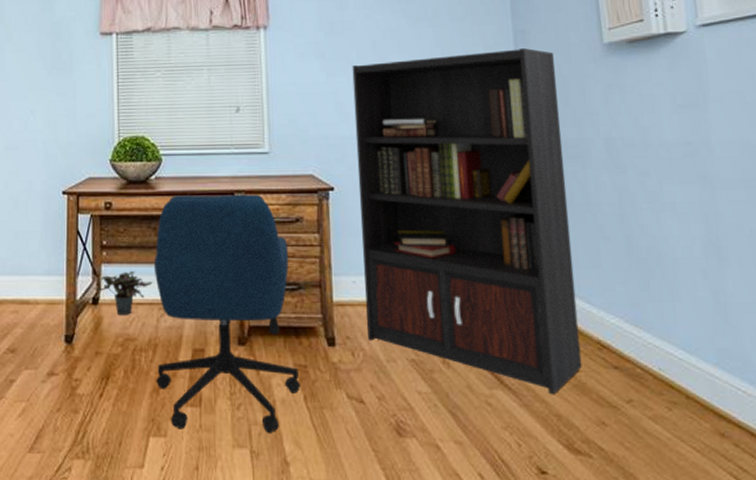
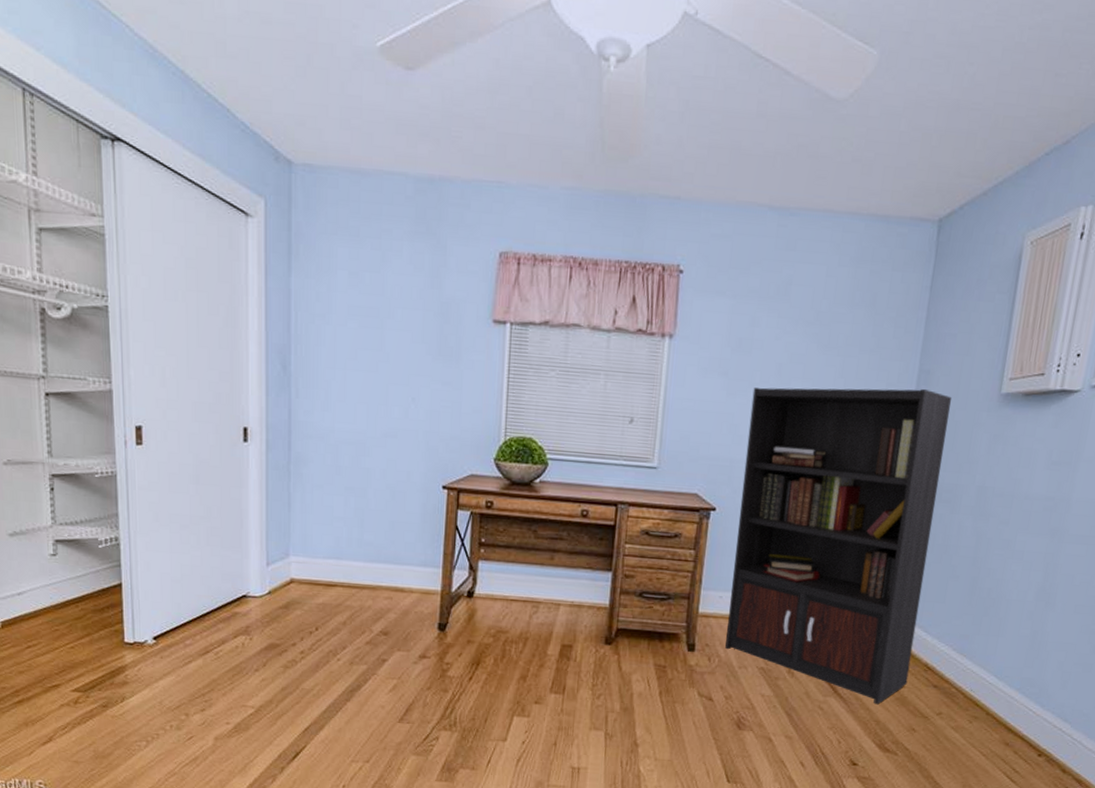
potted plant: present [94,271,153,315] -> none [470,569,528,610]
office chair: present [153,194,302,432] -> none [524,501,663,719]

